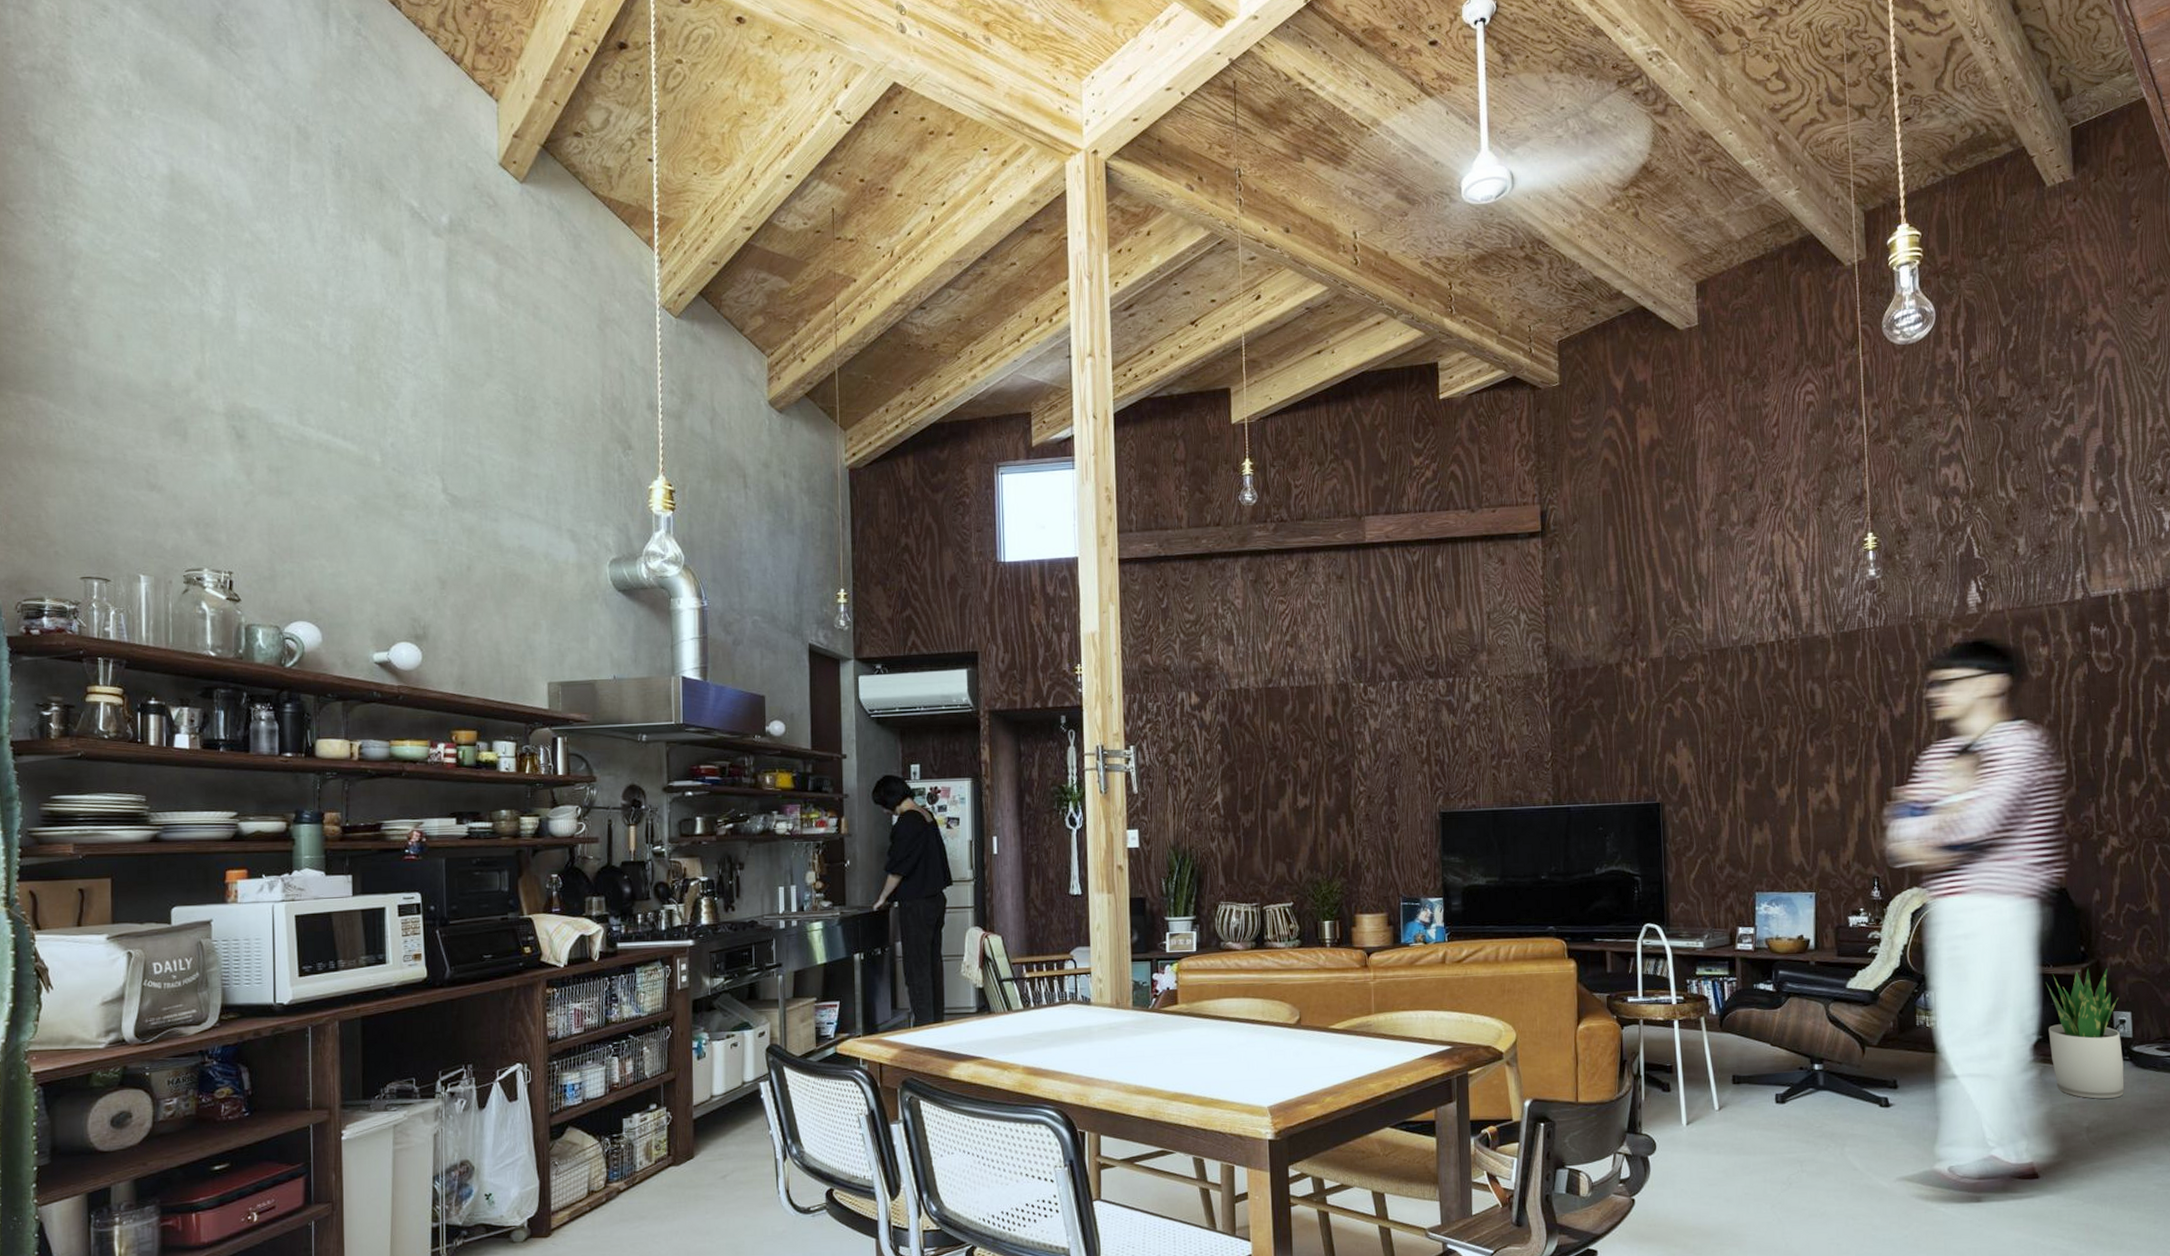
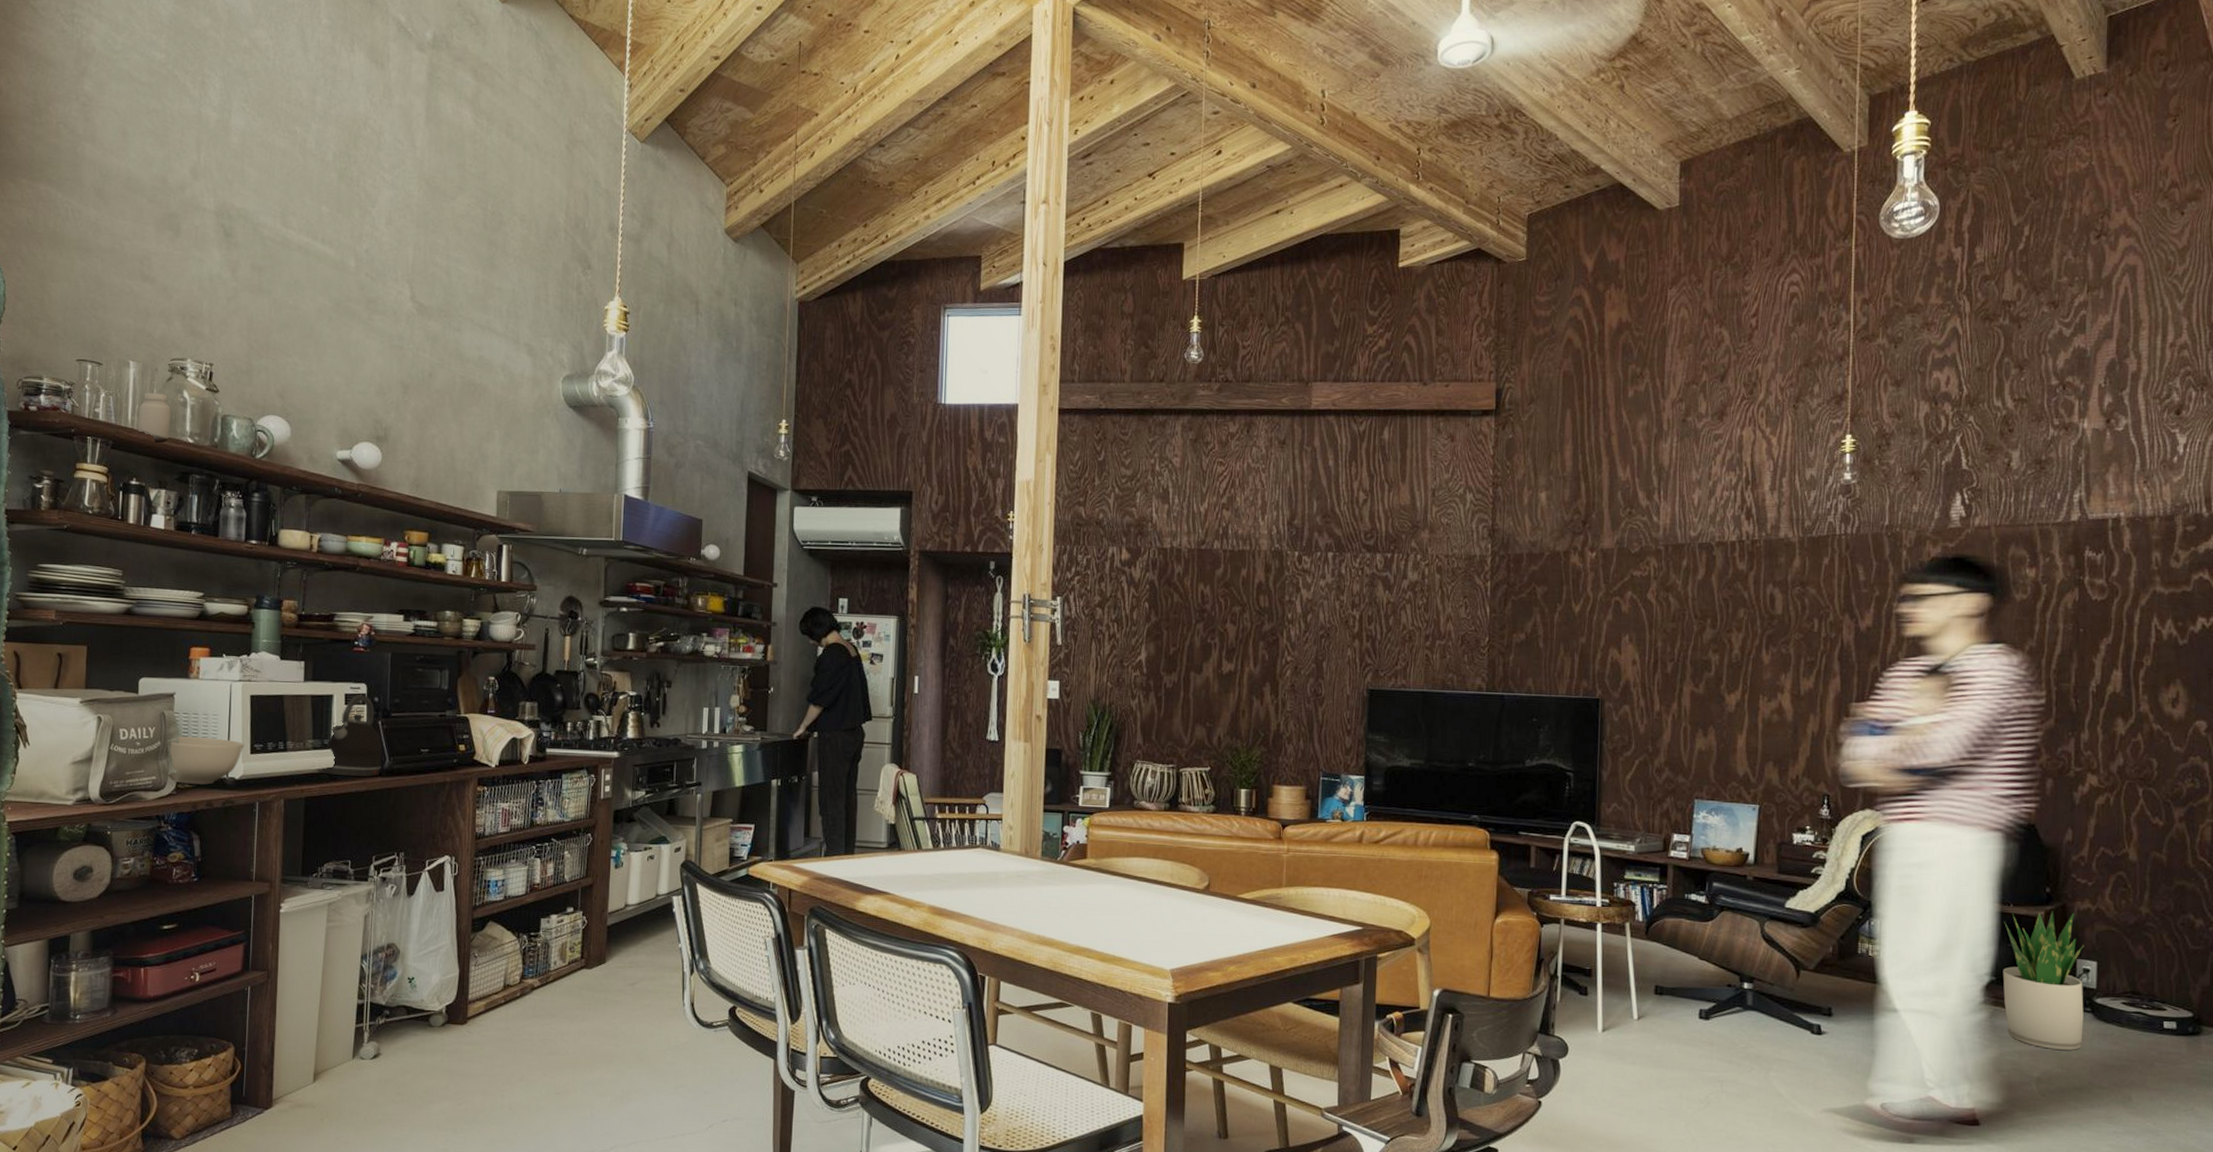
jar: none [153,606,189,660] -> present [138,392,171,444]
bowl: none [206,963,292,1015] -> present [165,735,244,785]
kettle: none [367,905,442,991] -> present [312,695,382,777]

